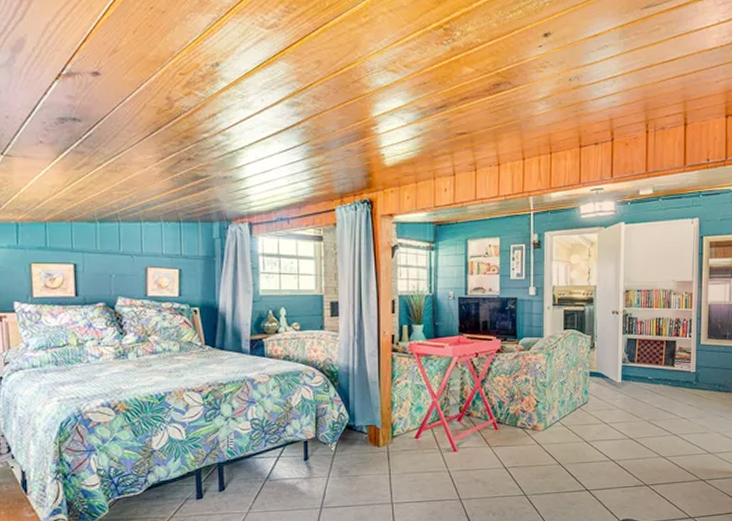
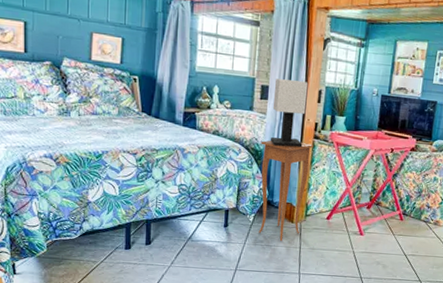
side table: none [336,358,392,470] -> present [258,140,314,242]
table lamp: none [344,293,381,365] -> present [270,78,308,148]

